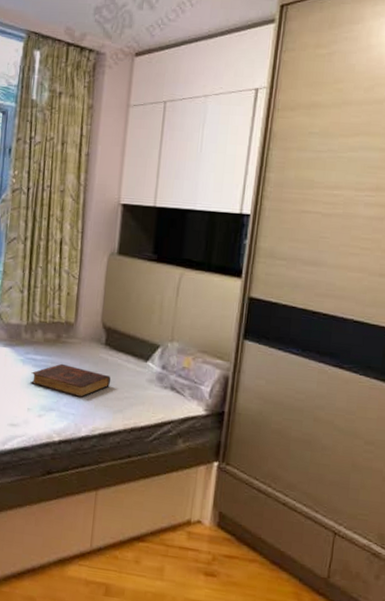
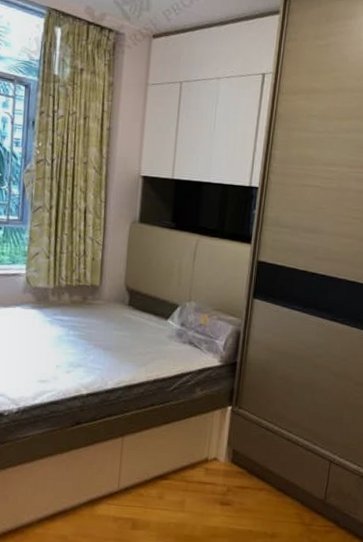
book: present [30,363,111,397] -> none [58,323,135,354]

